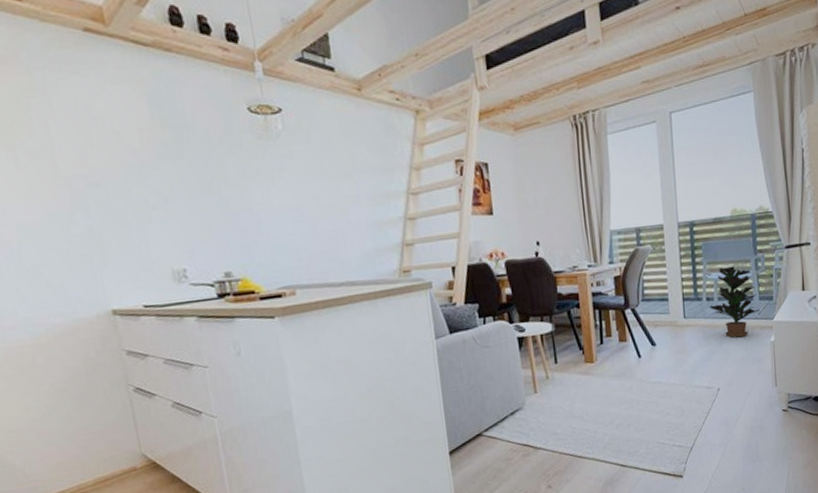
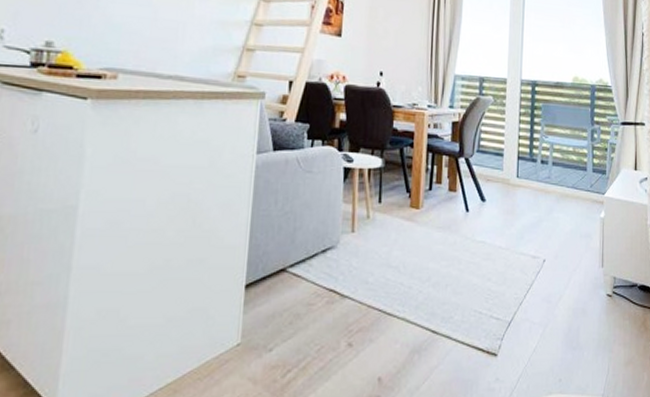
potted plant: present [709,266,760,338] -> none [542,132,592,208]

